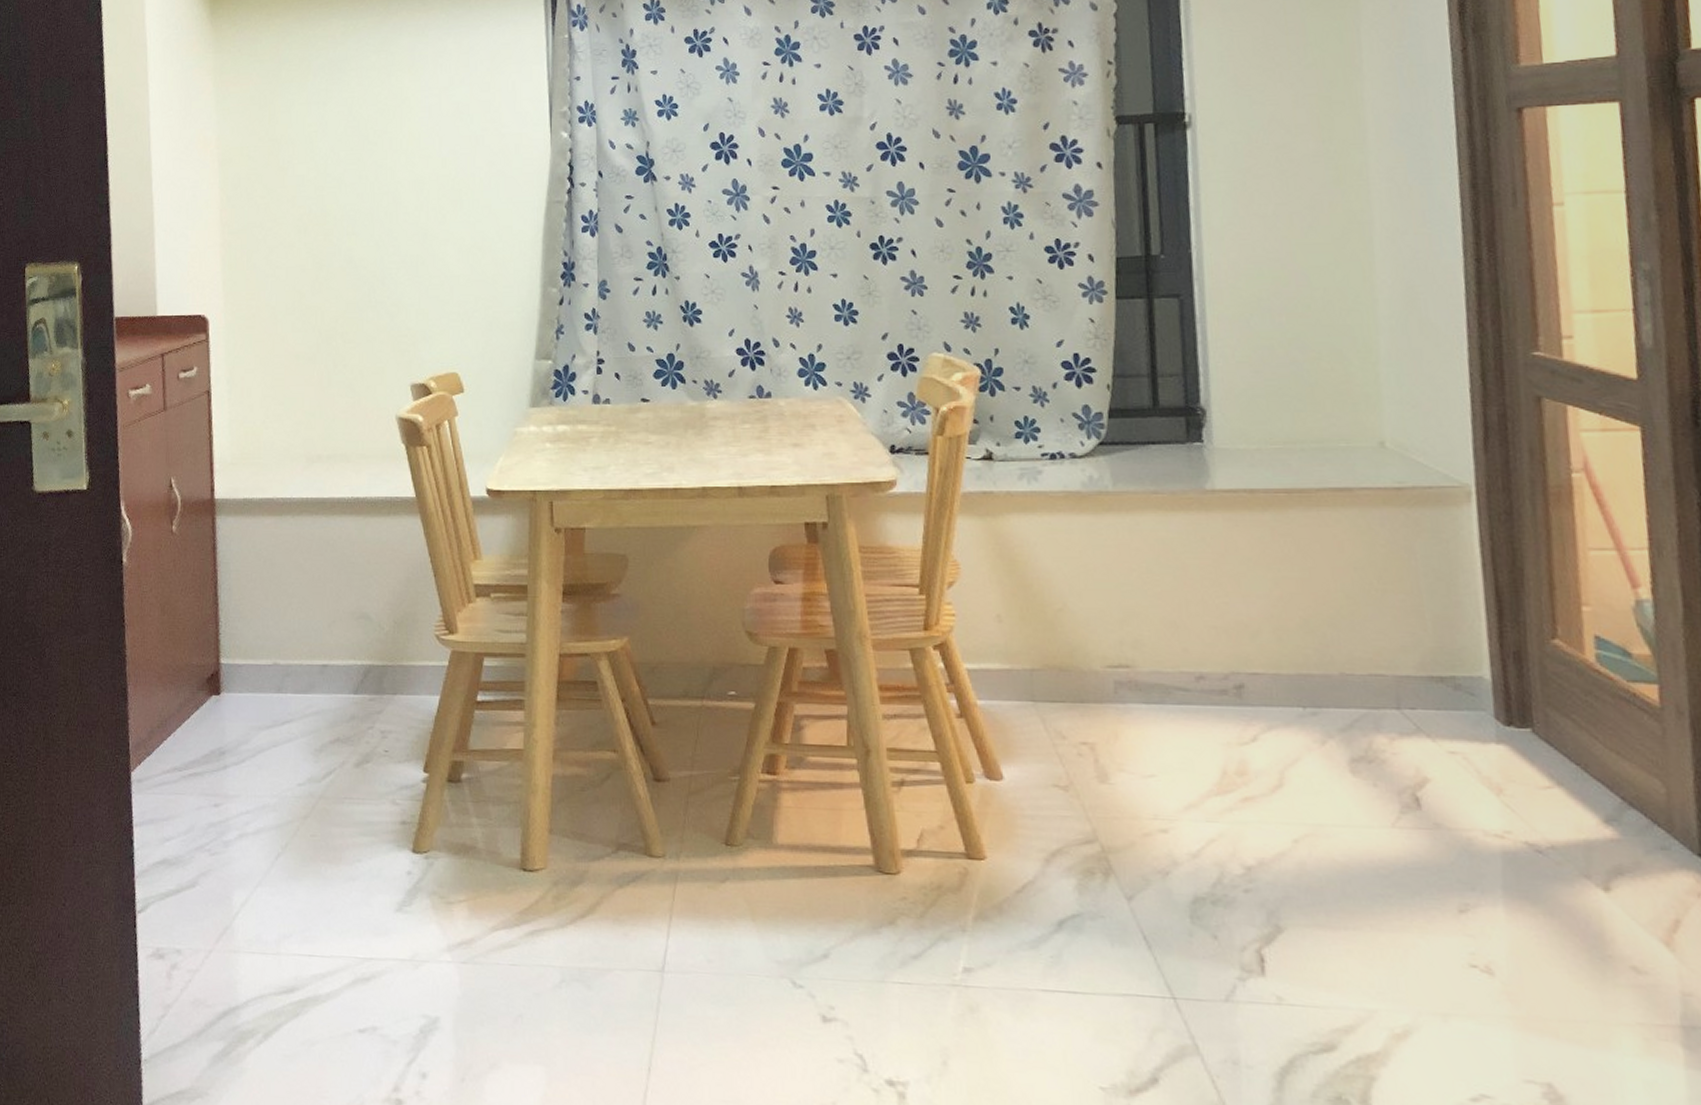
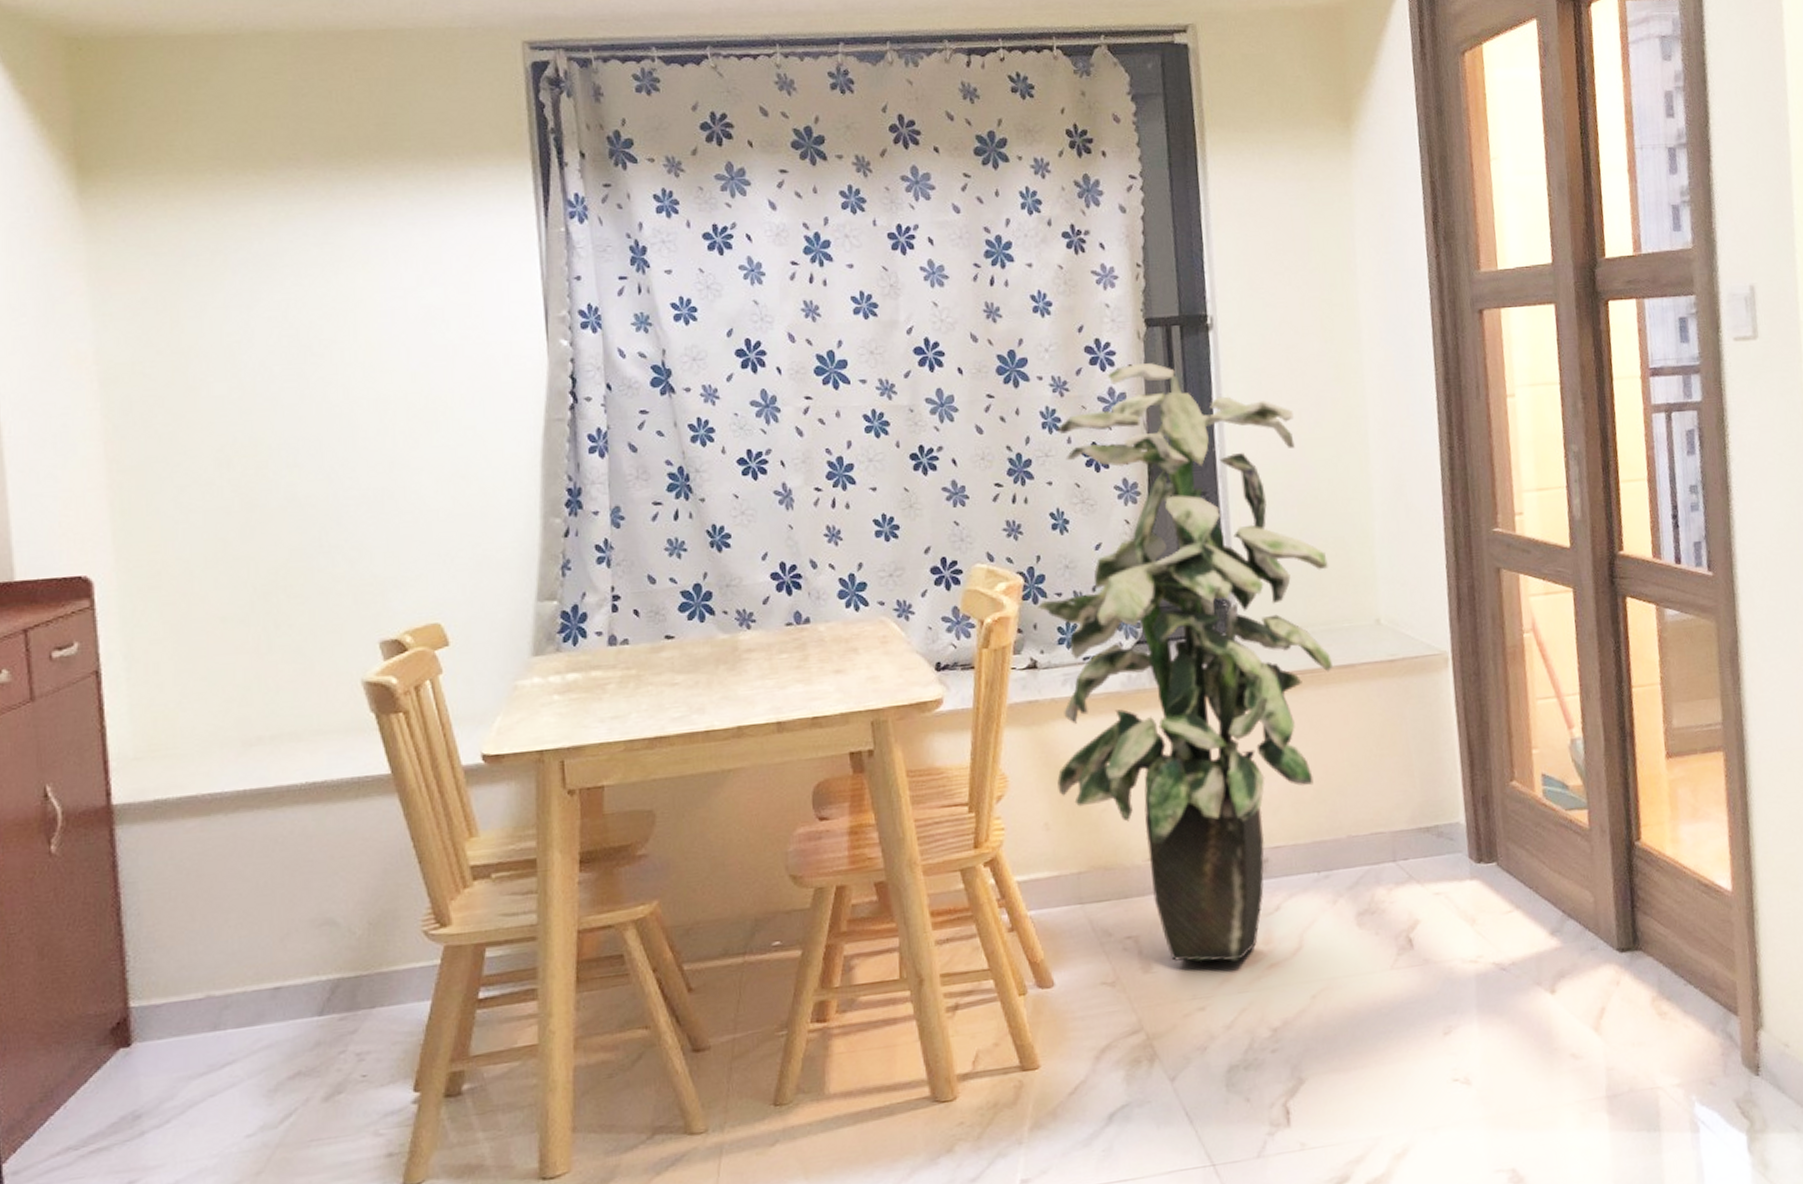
indoor plant: none [994,161,1325,787] -> present [1037,363,1333,962]

